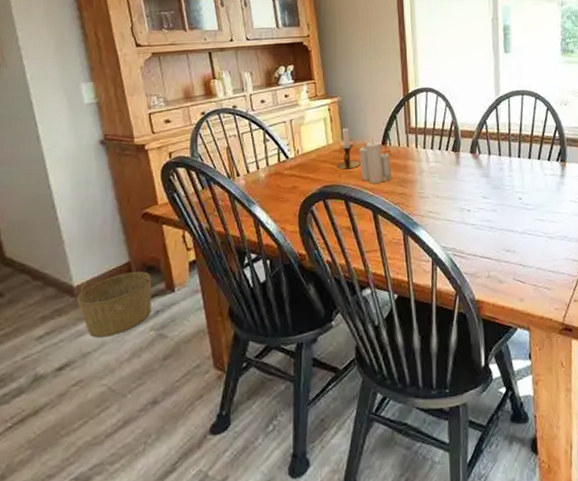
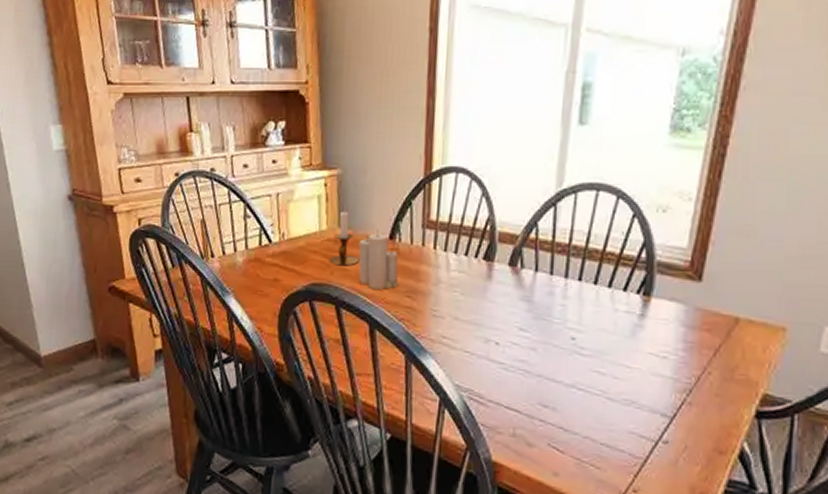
basket: present [77,271,152,338] -> none [44,350,116,417]

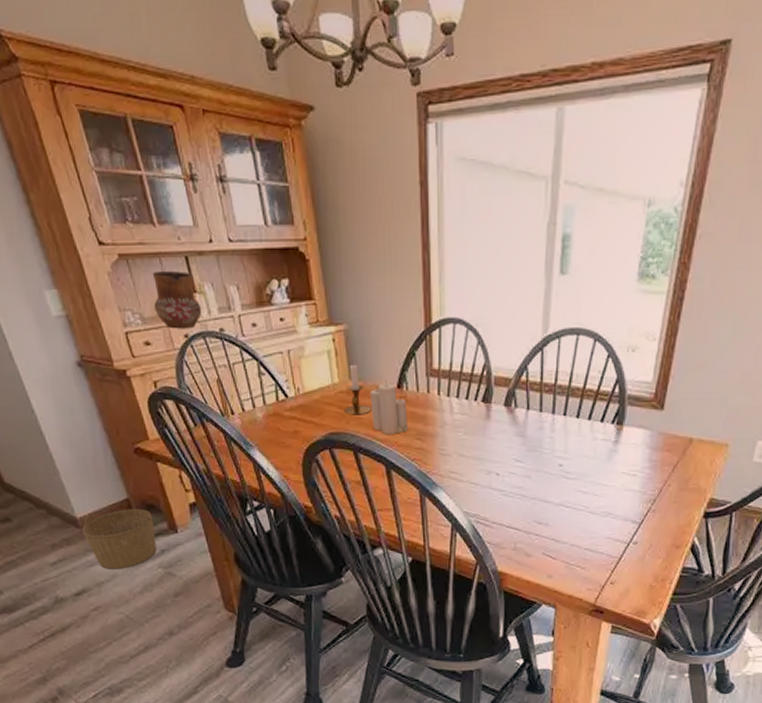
basket: none [44,350,116,417] -> present [82,509,157,570]
ceramic pitcher: none [150,110,196,168] -> present [152,271,202,329]

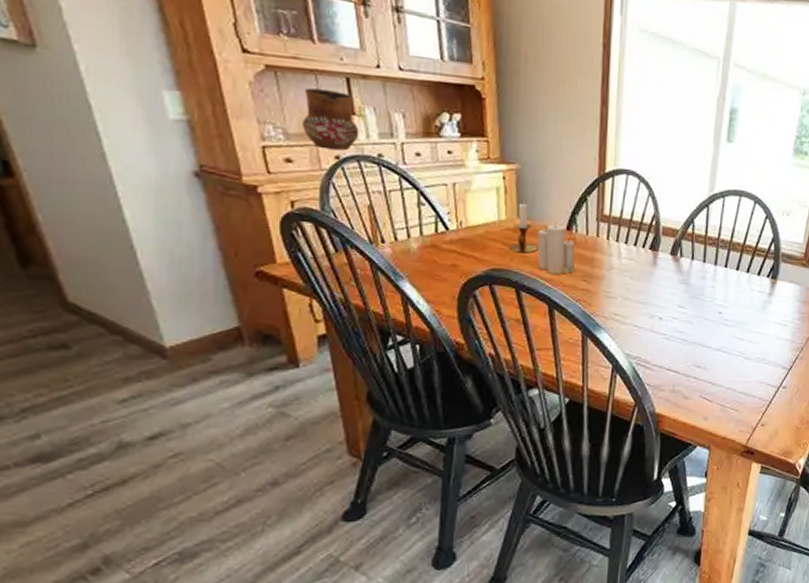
basket: present [82,509,157,570] -> none [171,339,270,409]

